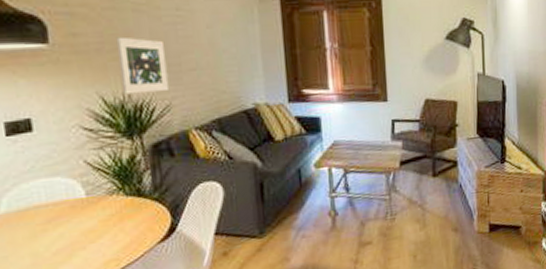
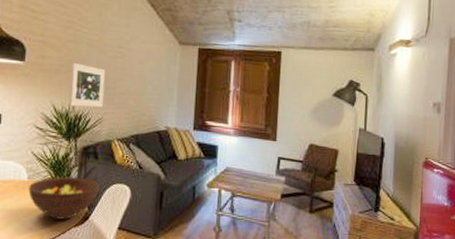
fruit bowl: none [89,182,183,239] -> present [28,177,100,220]

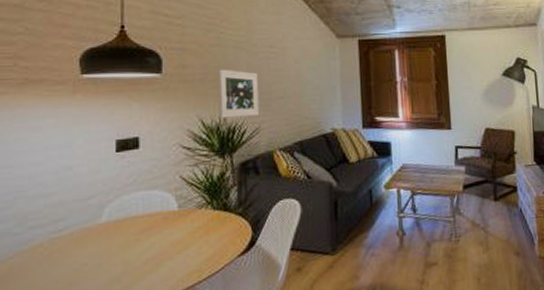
fruit bowl: present [28,177,100,220] -> none [180,198,265,251]

